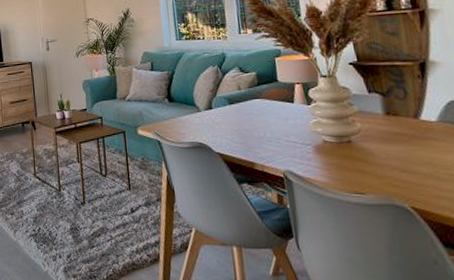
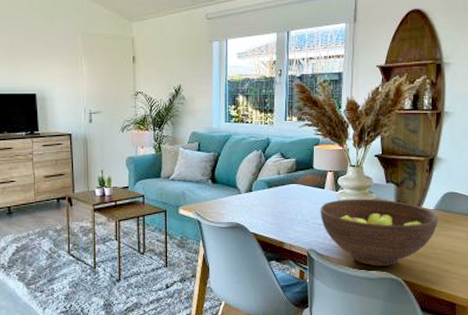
fruit bowl: none [291,111,446,190] -> present [320,198,438,266]

